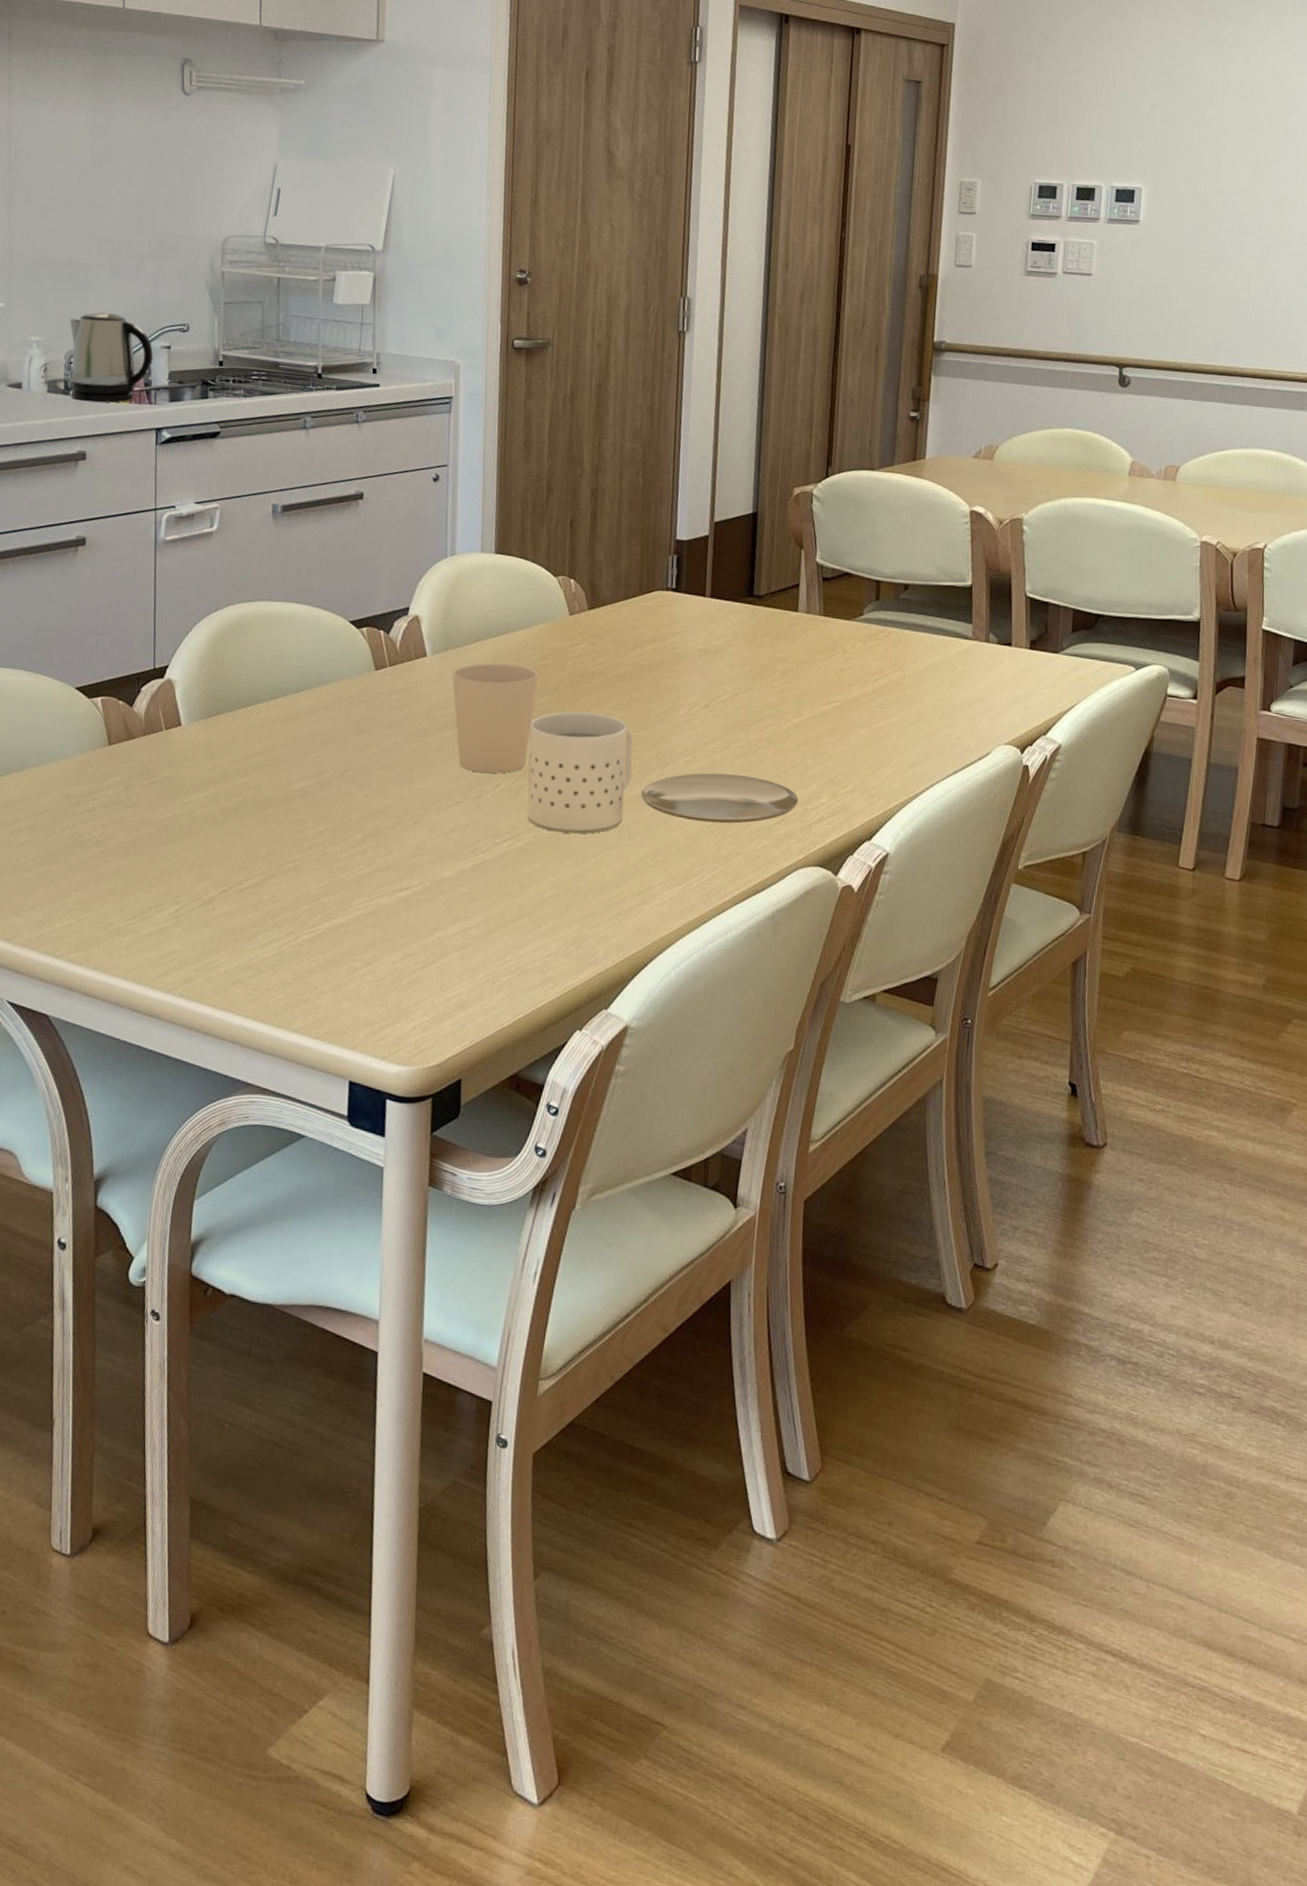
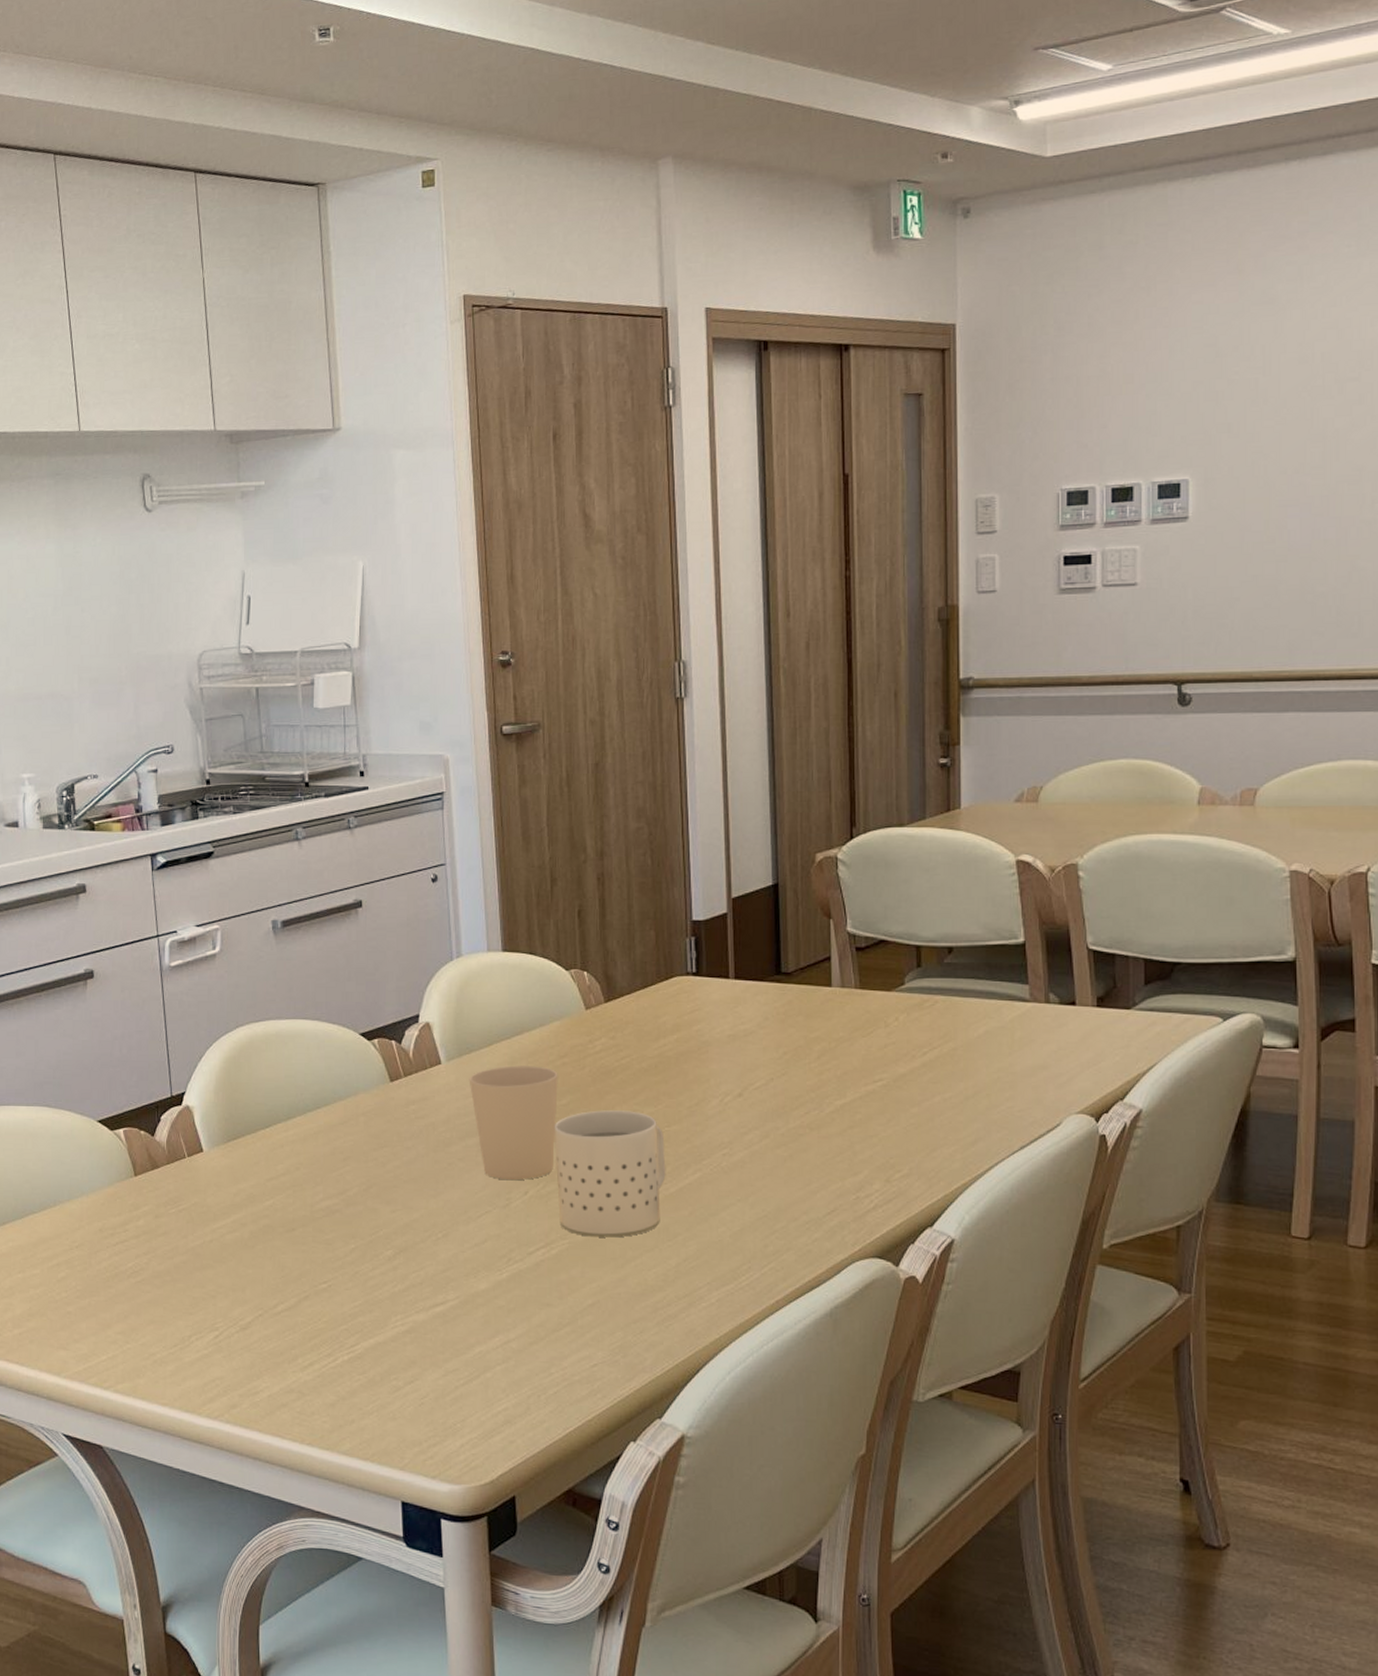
kettle: present [70,312,153,404] -> none [58,742,140,834]
plate: present [641,772,799,824] -> none [678,1165,849,1218]

